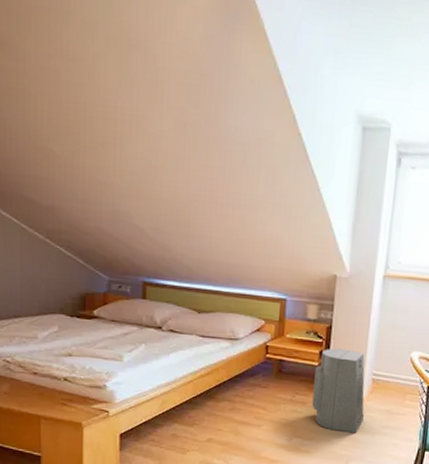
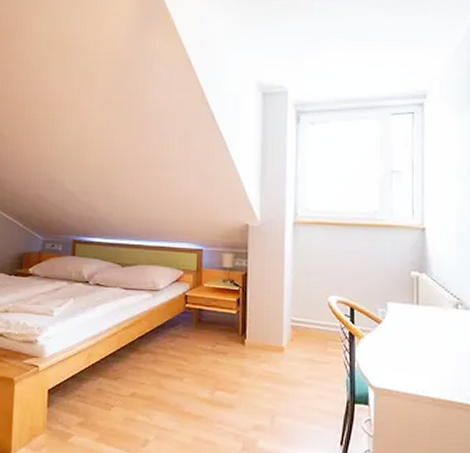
air purifier: present [312,348,365,434] -> none [233,295,286,385]

